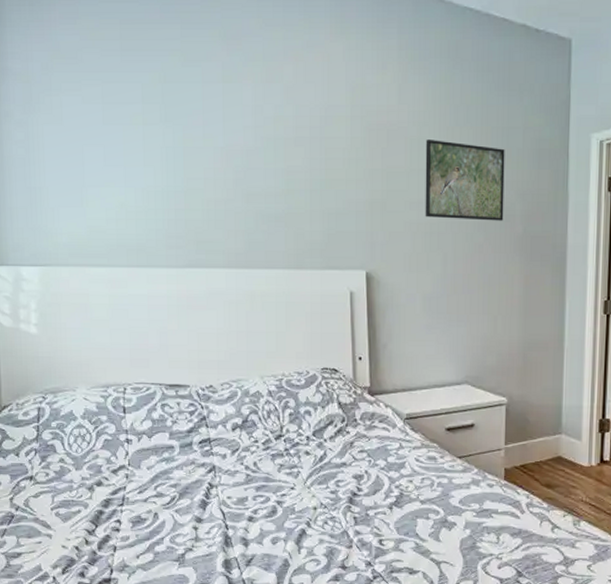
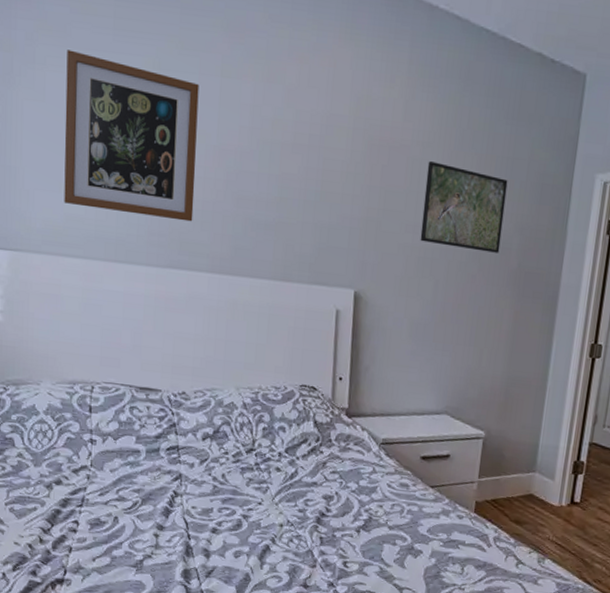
wall art: none [80,74,207,222] -> present [64,49,199,222]

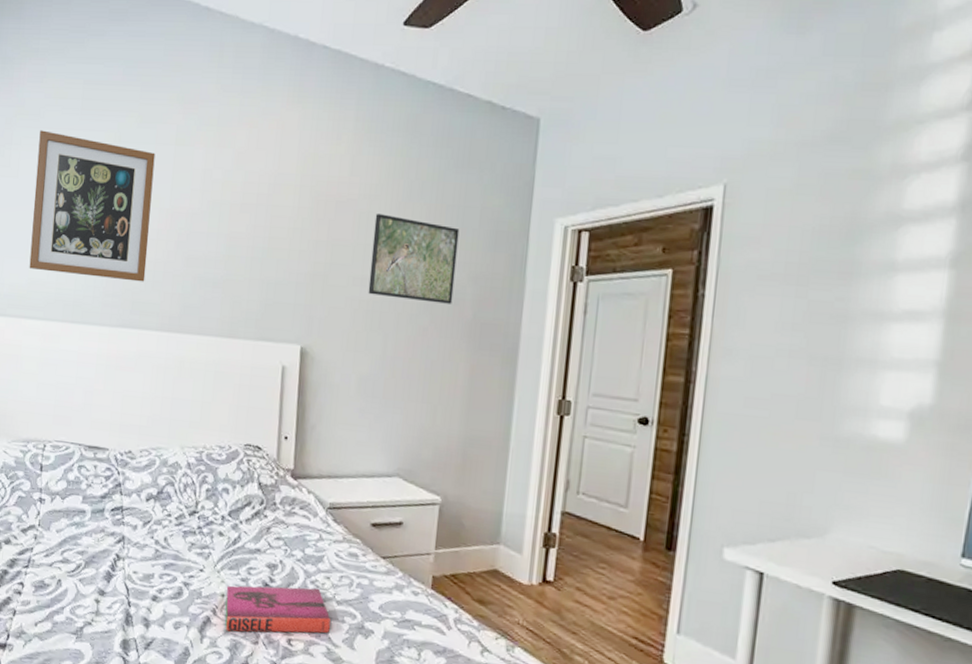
hardback book: none [283,515,383,558] -> present [225,585,331,634]

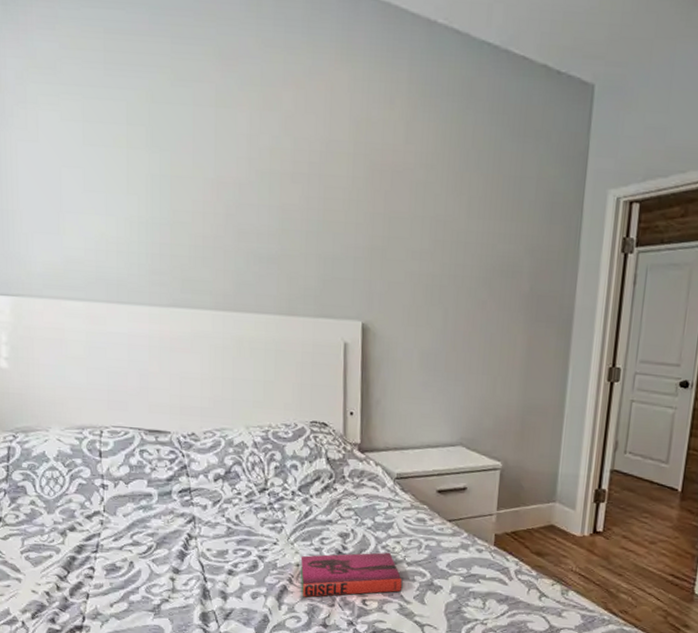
wall art: present [29,130,155,282] -> none [58,87,195,259]
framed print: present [368,214,460,304] -> none [427,184,516,277]

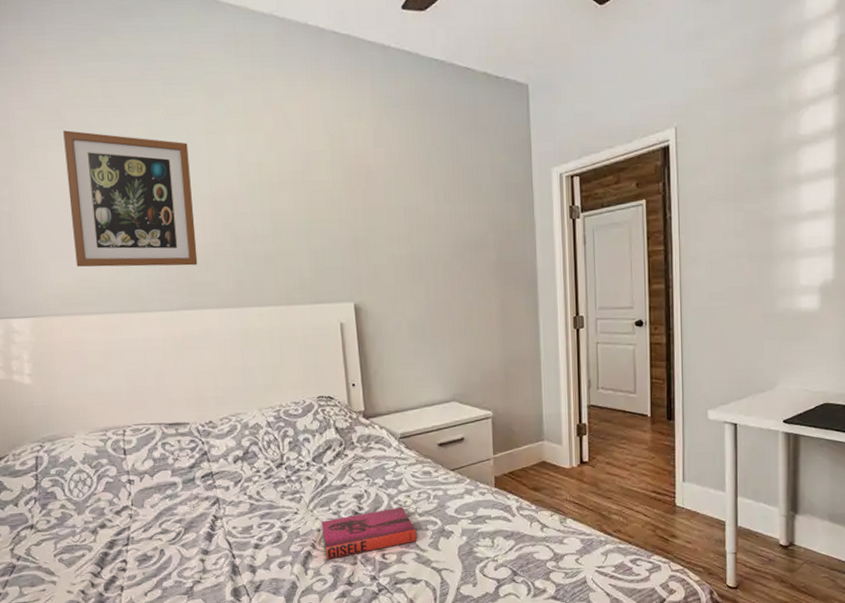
wall art: none [58,87,195,259] -> present [63,130,198,267]

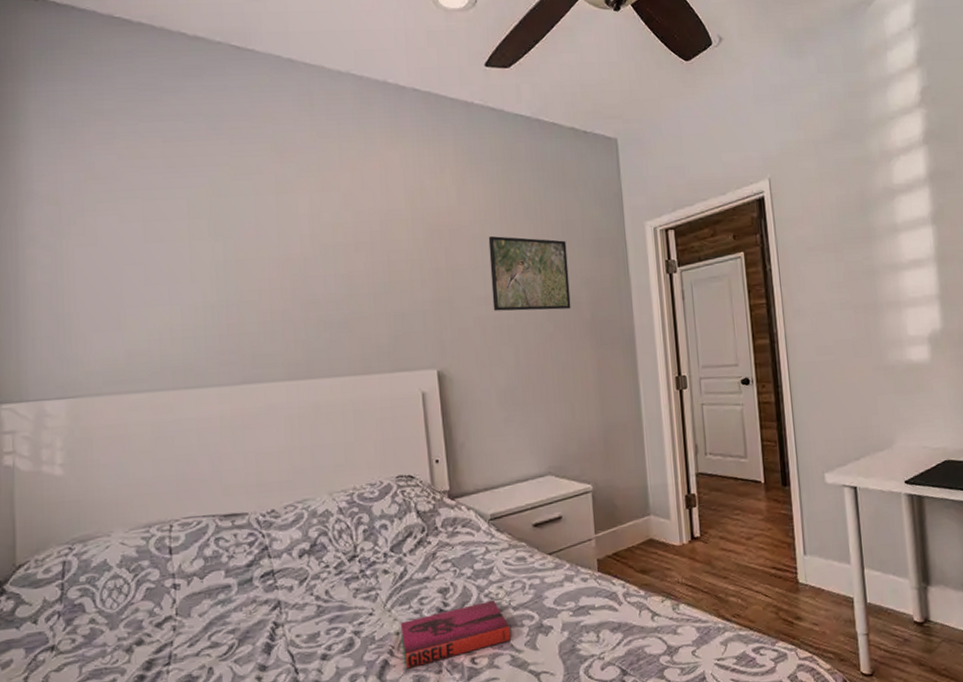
wall art: present [63,130,198,267] -> none [117,193,263,340]
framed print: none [402,179,478,251] -> present [488,236,571,311]

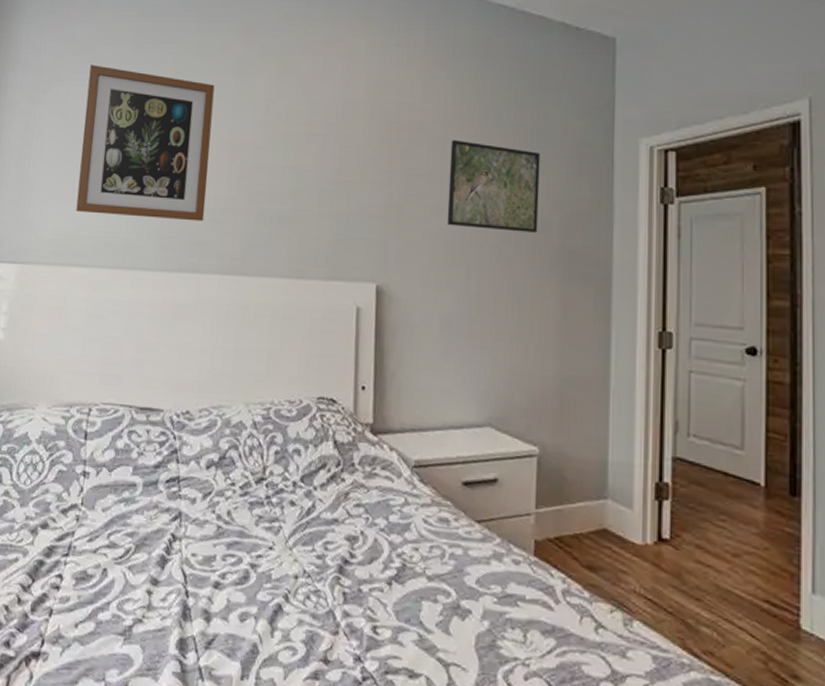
wall art: none [117,193,263,340] -> present [76,65,215,222]
hardback book: present [400,599,511,669] -> none [299,562,421,621]

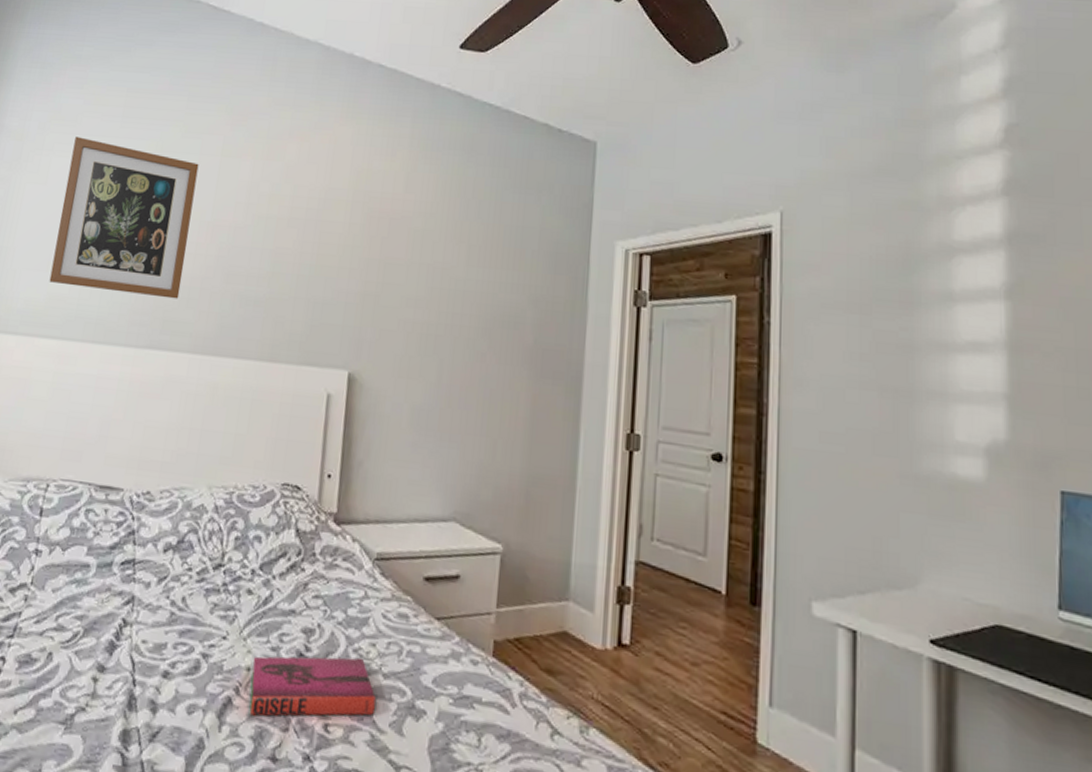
hardback book: none [299,562,421,621] -> present [249,656,376,716]
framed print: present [447,140,541,233] -> none [422,232,518,328]

